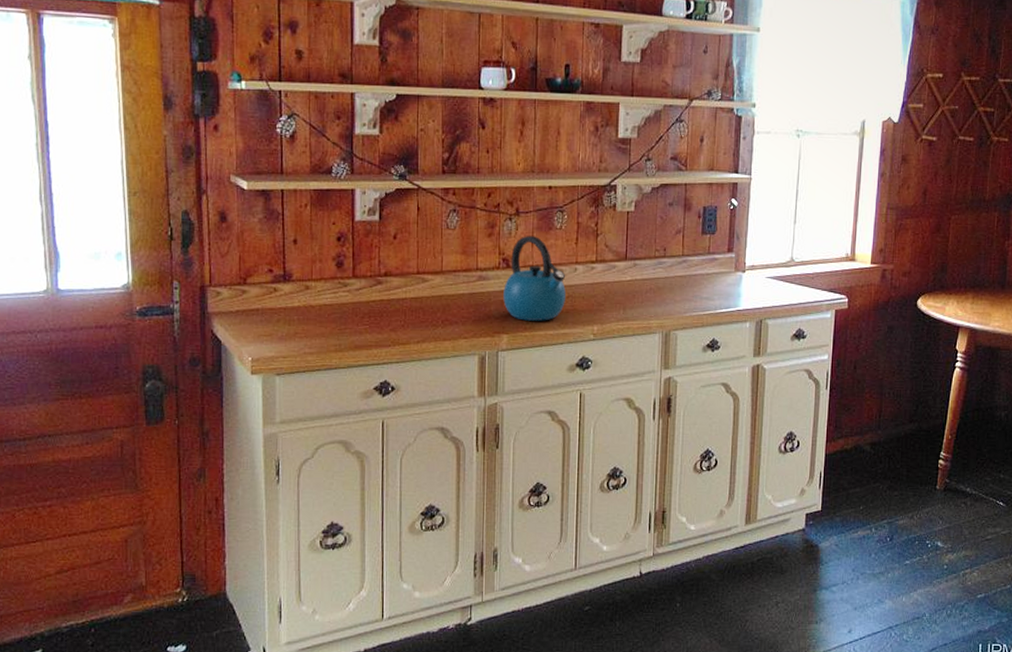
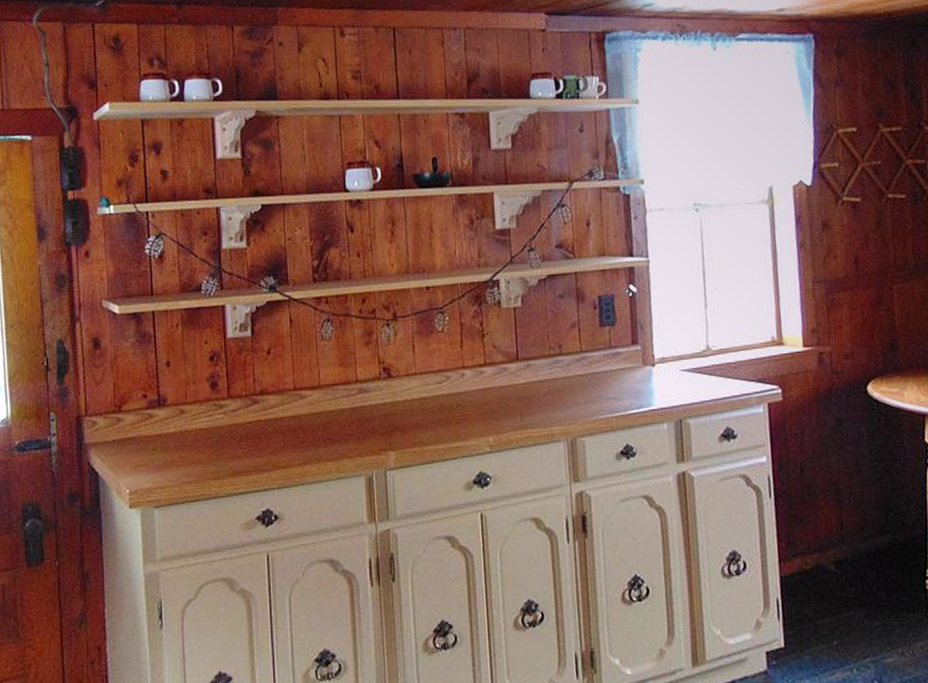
kettle: present [503,236,566,321] -> none [386,341,455,435]

